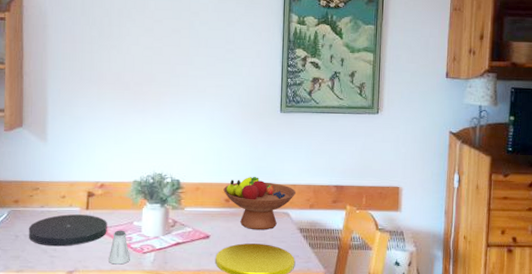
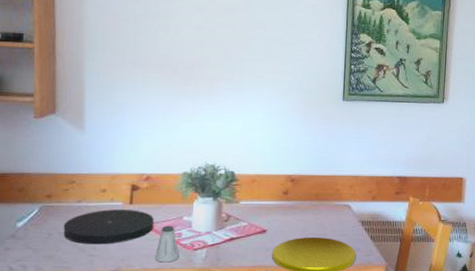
fruit bowl: present [223,176,297,230] -> none [281,167,359,224]

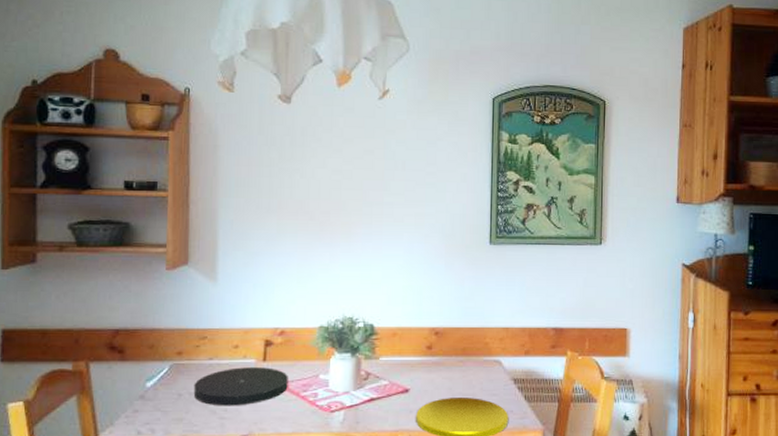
saltshaker: present [155,226,179,263] -> none [290,385,315,426]

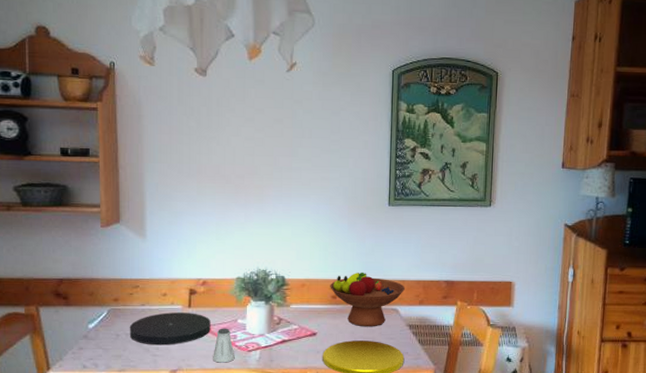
saltshaker: none [290,385,315,426] -> present [213,328,235,363]
fruit bowl: none [425,318,510,382] -> present [330,272,406,327]

